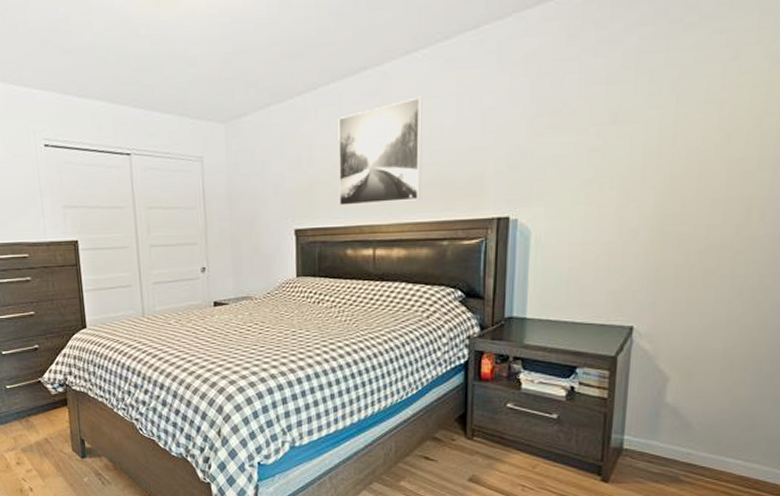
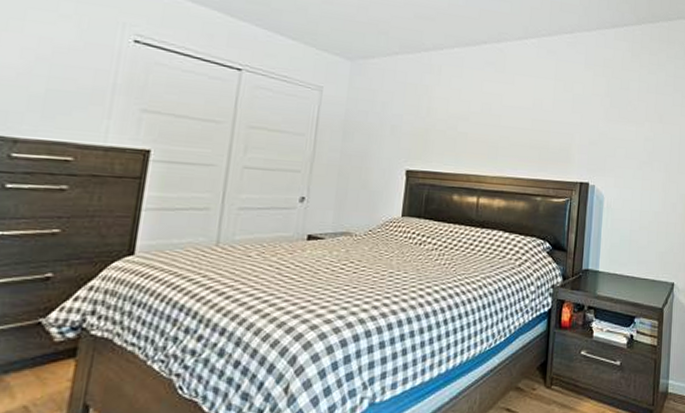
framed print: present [338,96,422,206] -> none [451,74,529,159]

